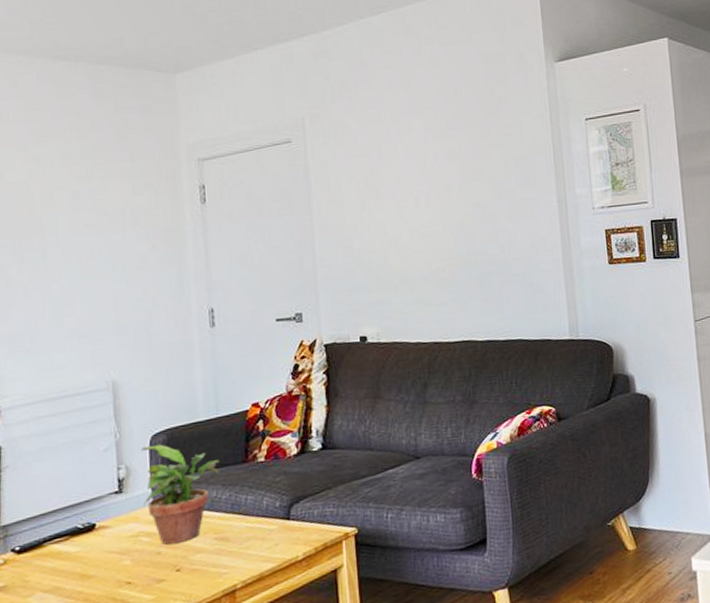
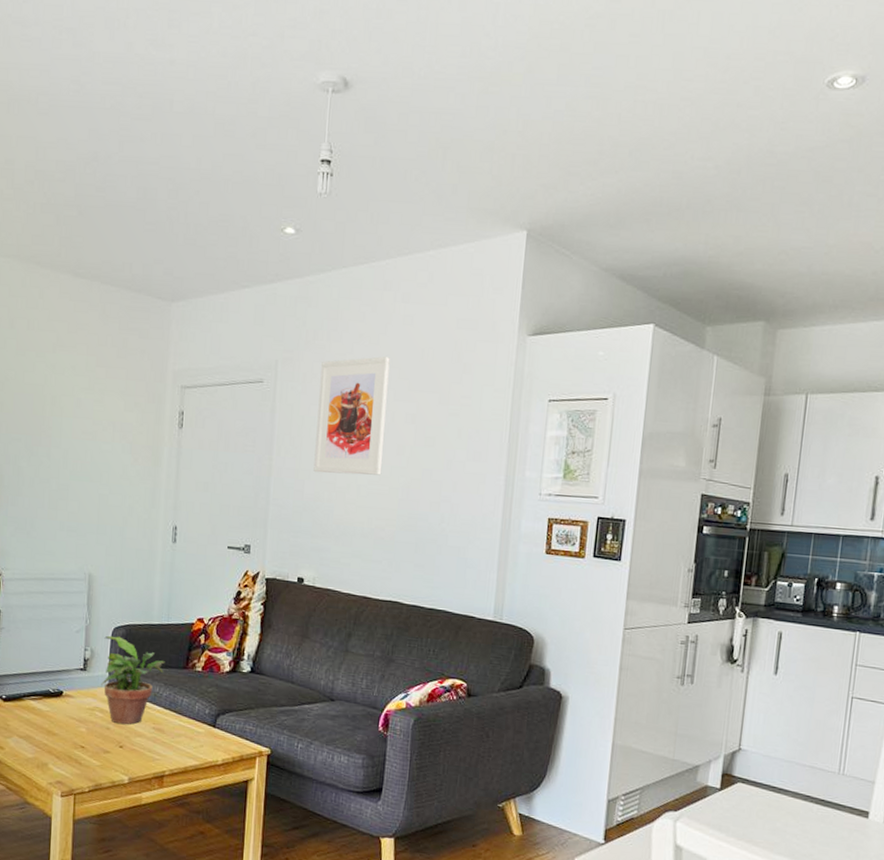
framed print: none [352,99,433,225] -> present [313,356,390,475]

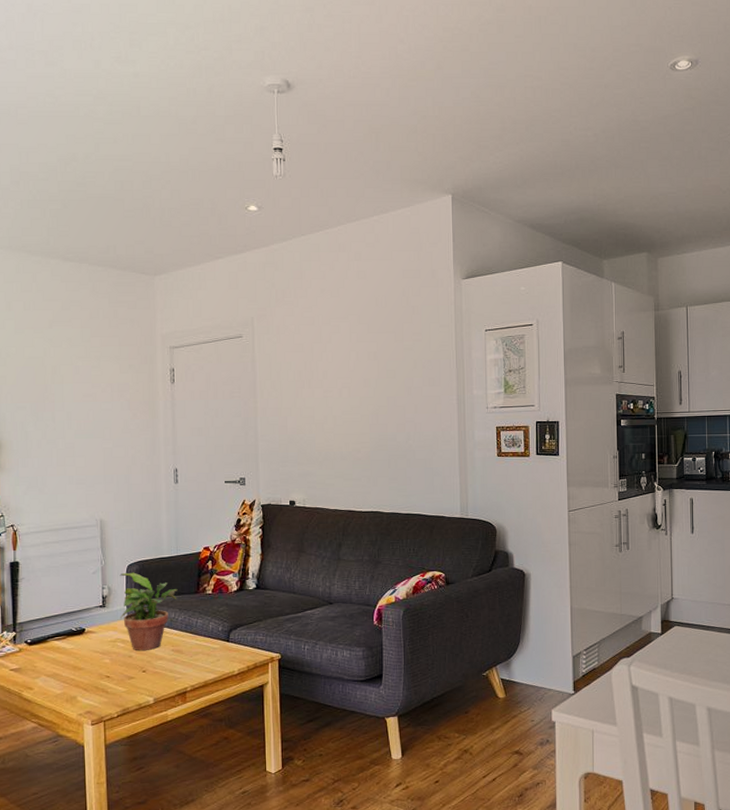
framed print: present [313,356,390,475] -> none [292,307,353,409]

